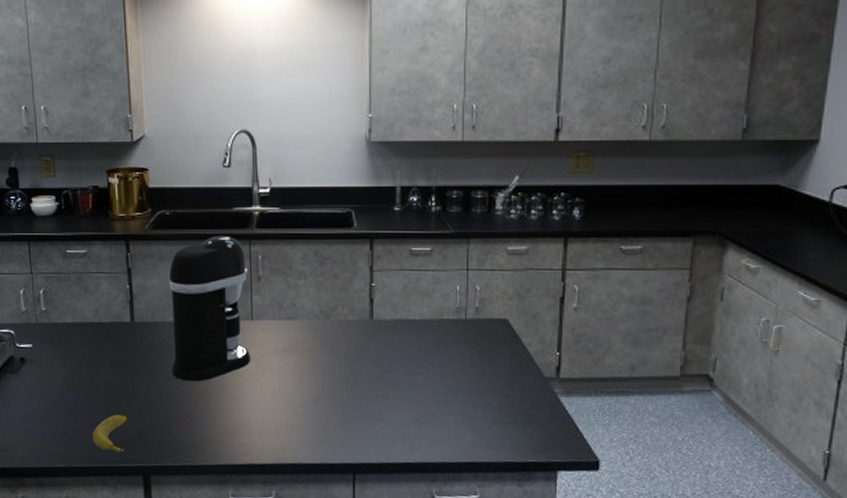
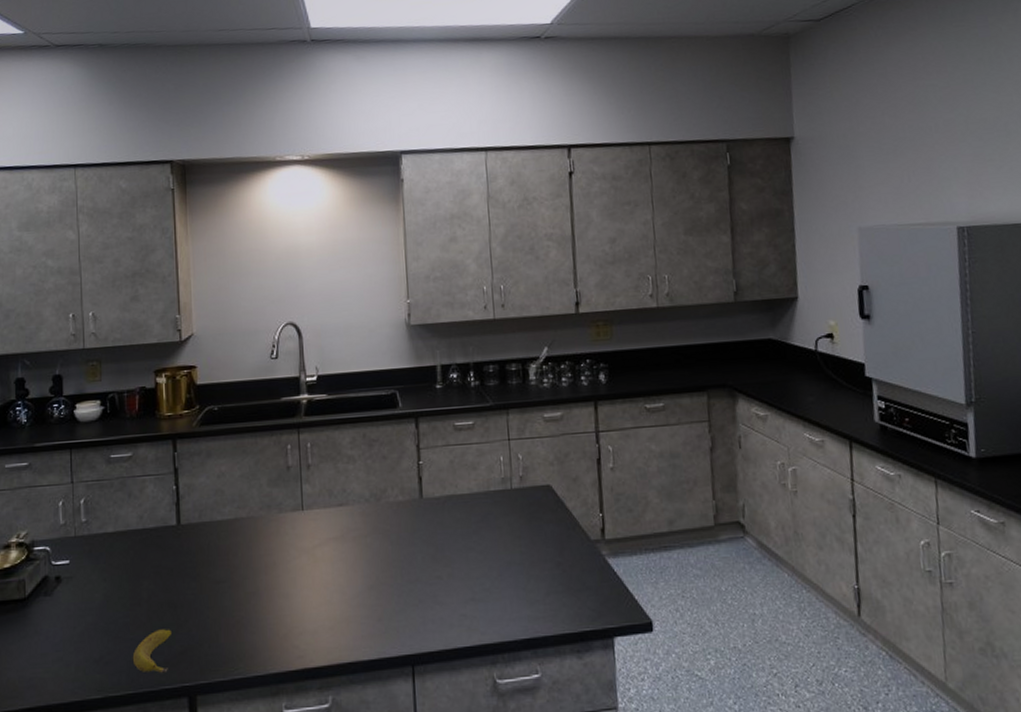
coffee maker: present [168,235,251,382] -> none [216,426,303,583]

